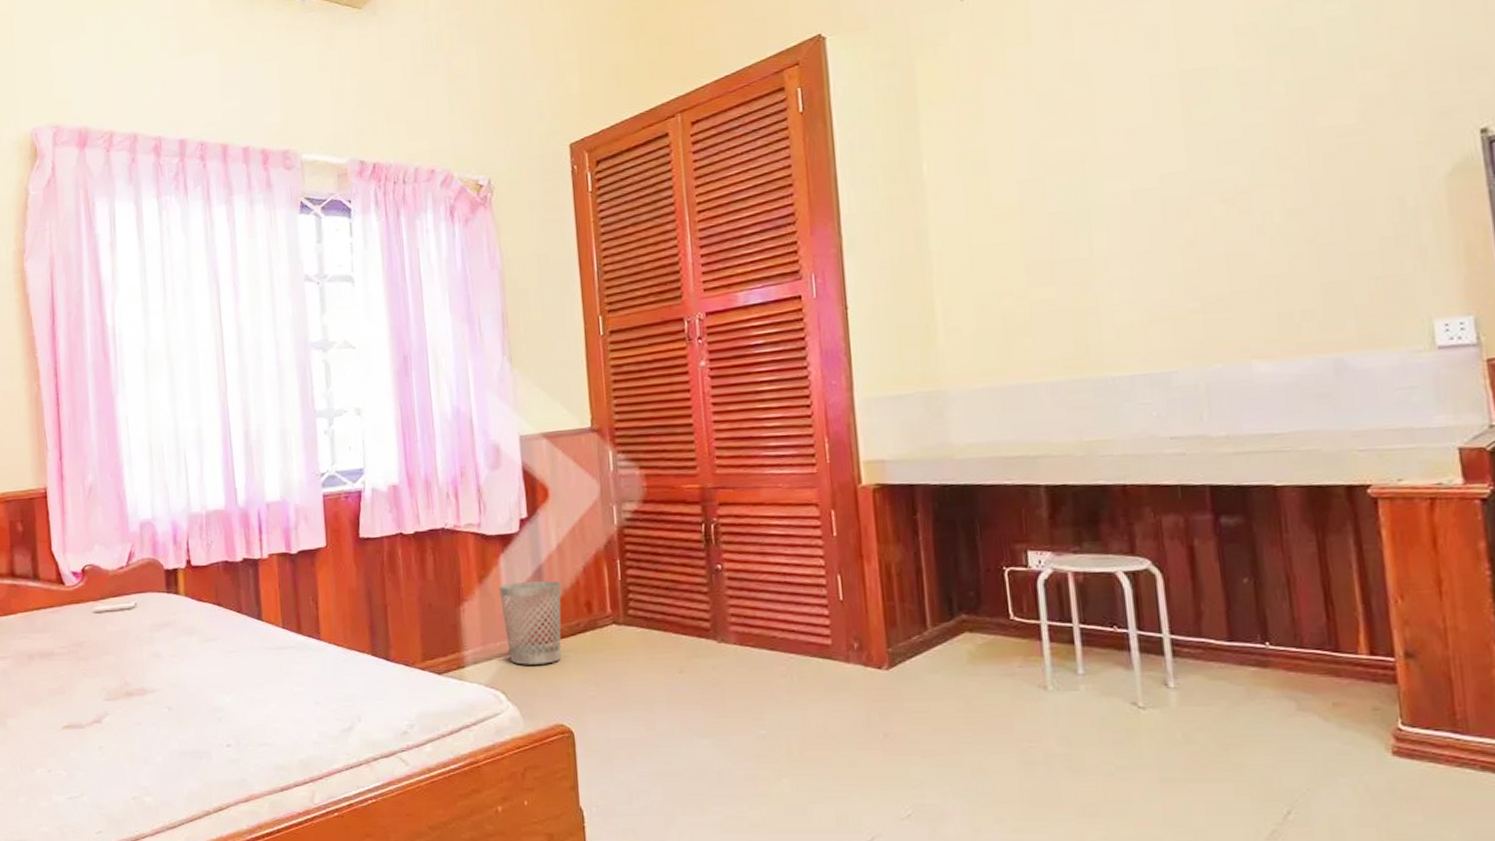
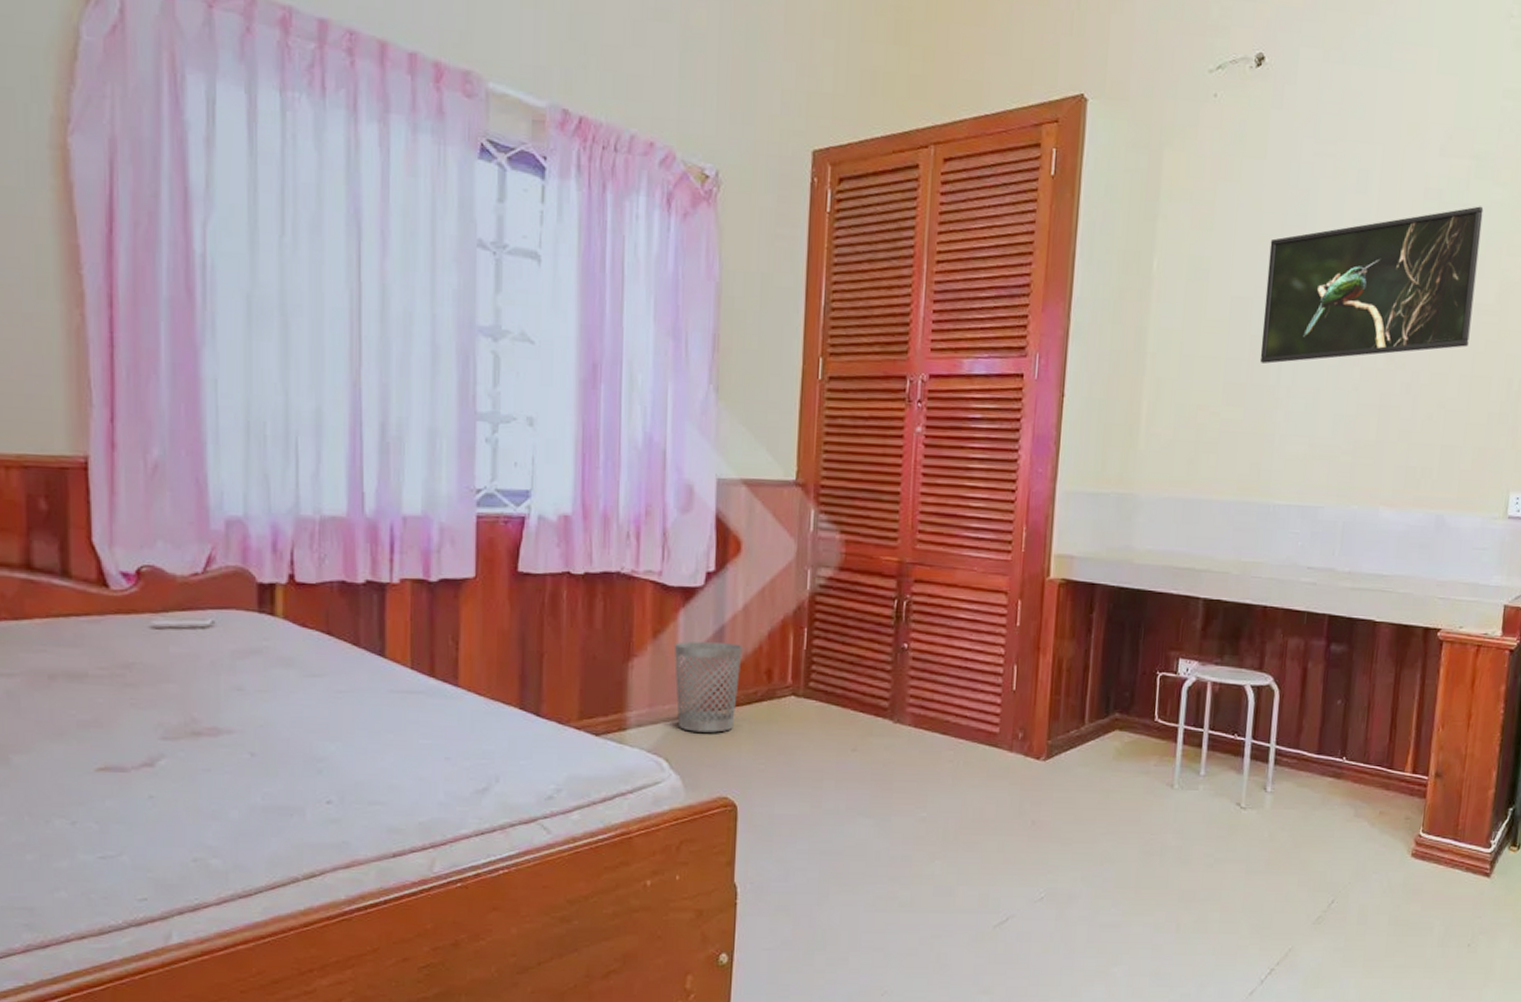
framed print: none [1053,27,1332,238] -> present [1259,206,1484,364]

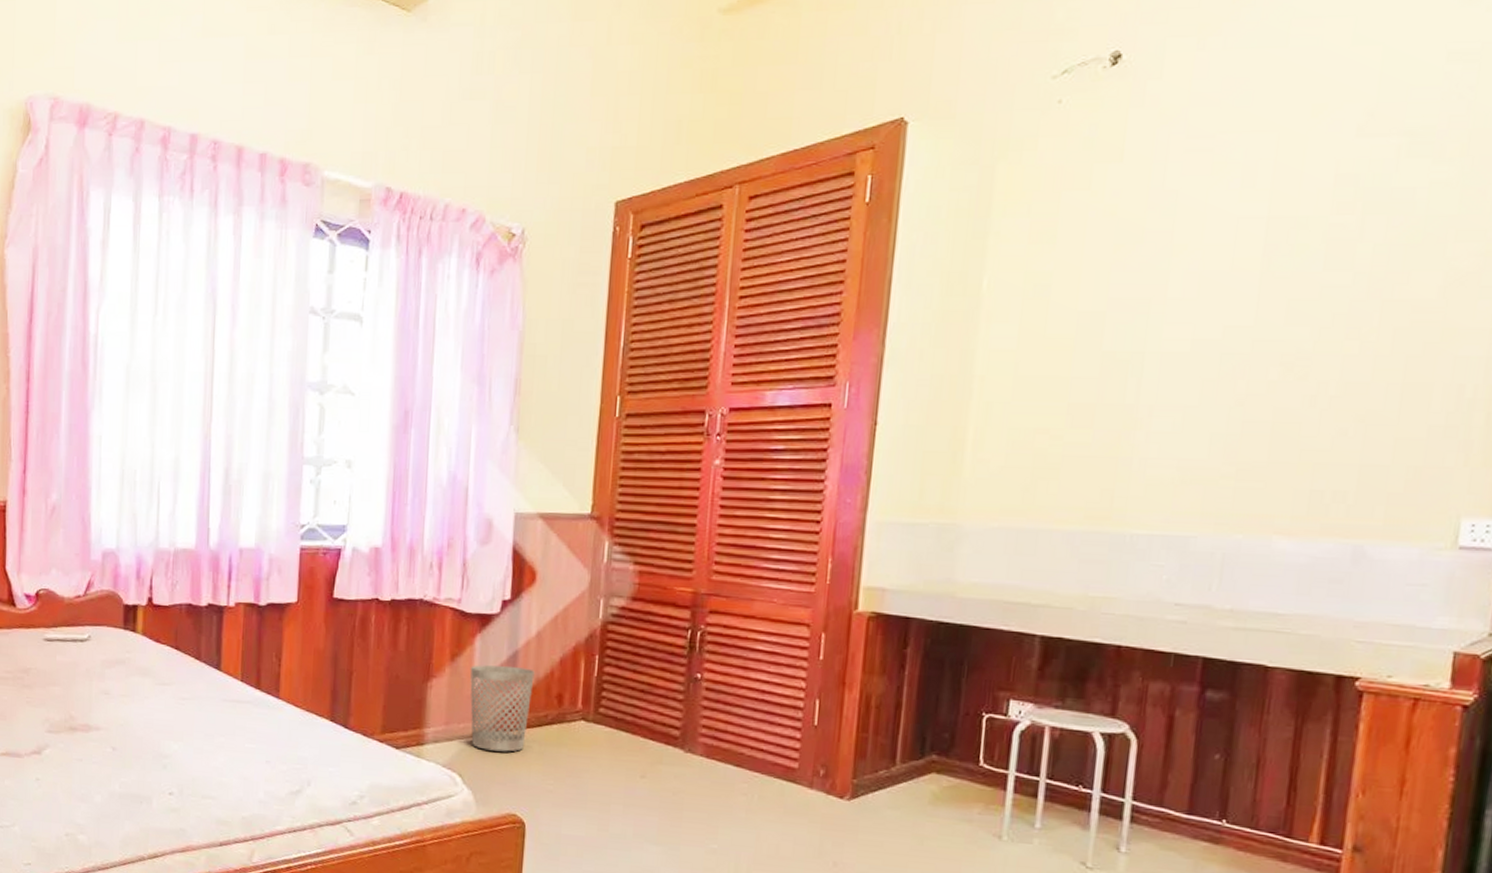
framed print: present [1259,206,1484,364] -> none [1113,188,1420,381]

